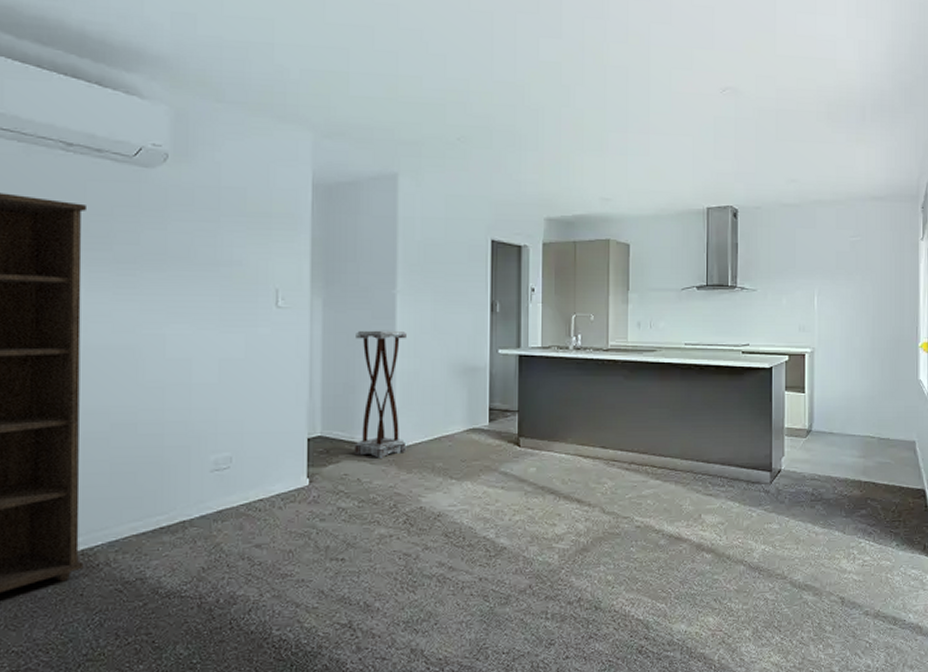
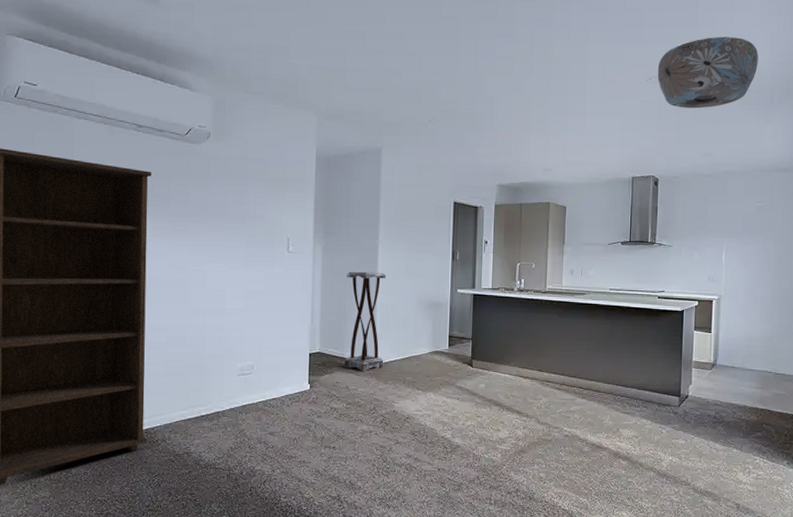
ceiling light: none [732,41,846,127] -> present [657,36,758,109]

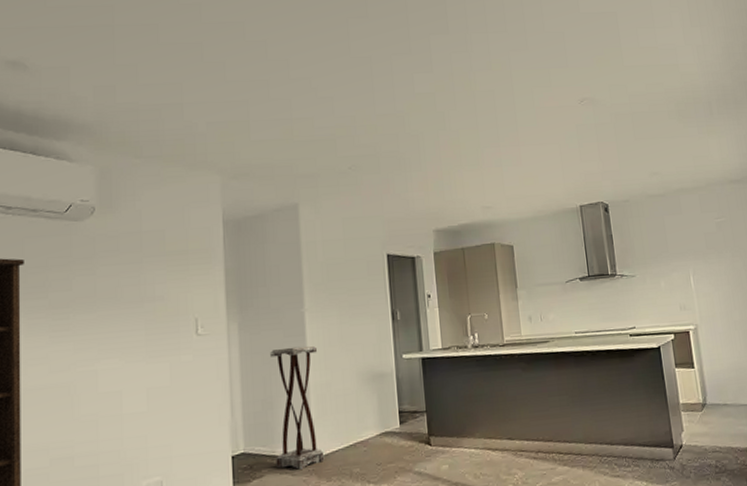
ceiling light: present [657,36,758,109] -> none [588,52,690,128]

